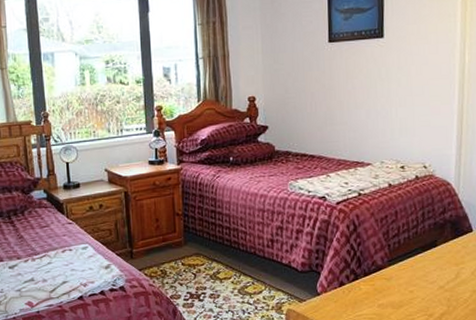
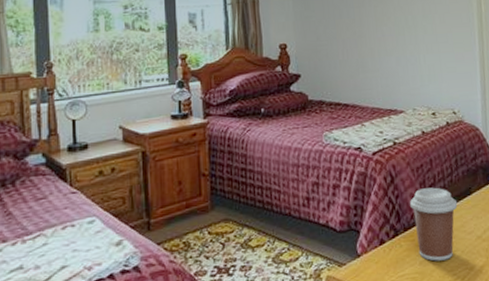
coffee cup: none [372,238,421,306] -> present [410,187,458,261]

